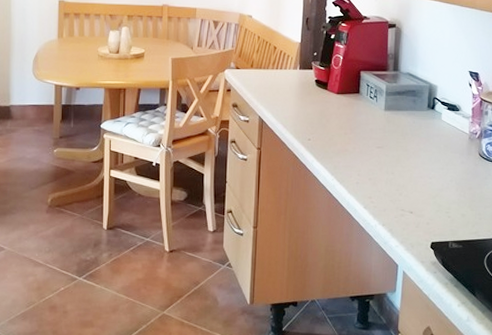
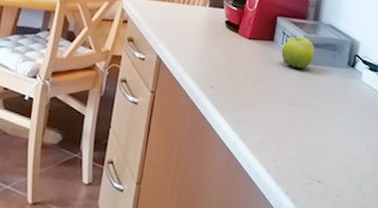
fruit: none [367,86,398,115] -> present [281,35,315,69]

